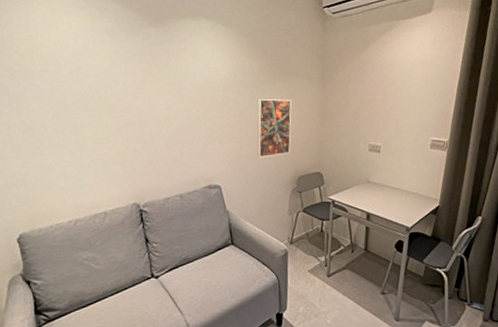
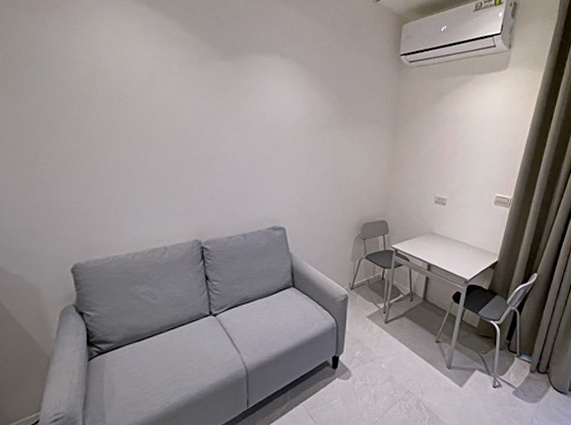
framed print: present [257,98,292,158] -> none [324,143,362,203]

